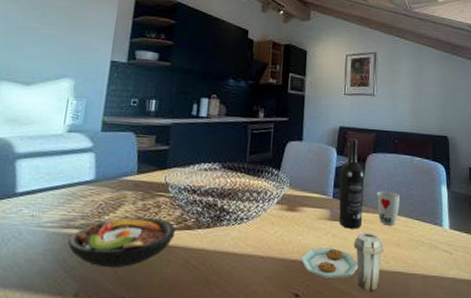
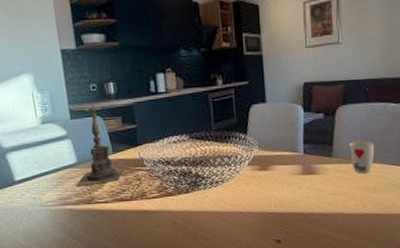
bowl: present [68,217,176,268] -> none [70,189,159,233]
candle holder: none [85,118,144,207] -> present [75,103,123,186]
plate: present [300,232,385,291] -> none [278,181,361,232]
wine bottle: present [339,138,365,229] -> none [308,92,336,180]

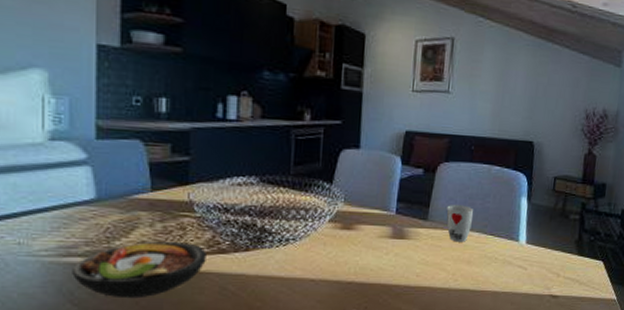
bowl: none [70,189,159,233] -> present [72,241,207,299]
candle holder: present [75,103,123,186] -> none [88,121,163,232]

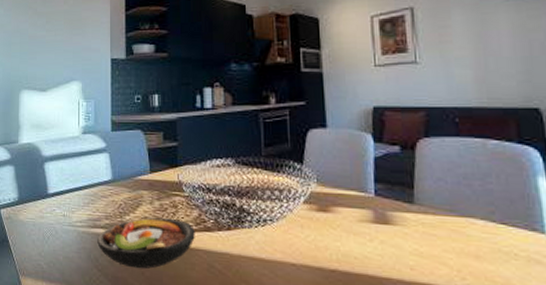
cup: present [446,205,474,242] -> none [435,186,473,231]

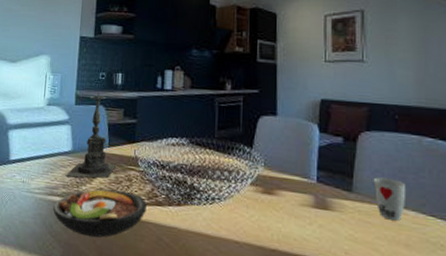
candle holder: none [107,115,159,208] -> present [65,91,116,178]
cup: none [435,186,473,231] -> present [373,177,407,221]

